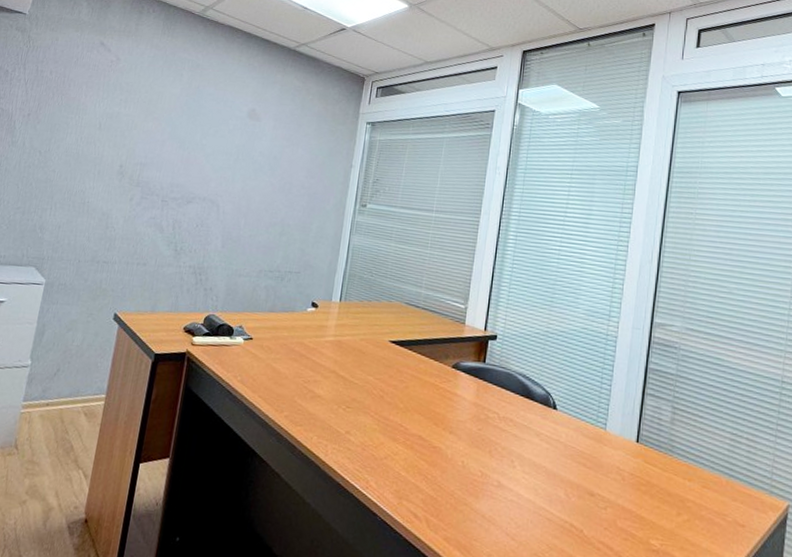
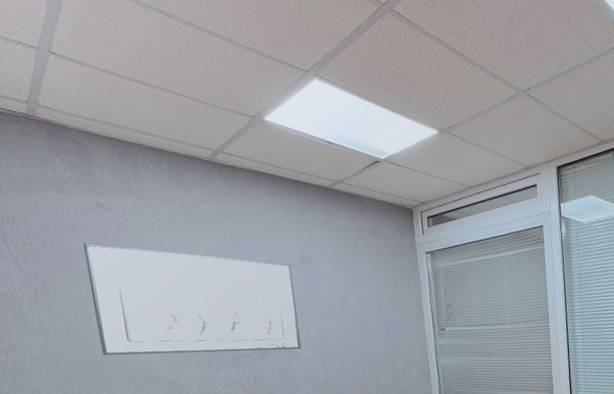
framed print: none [59,75,239,202] -> present [83,242,301,356]

